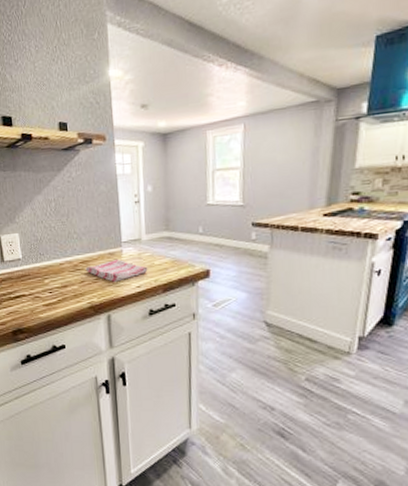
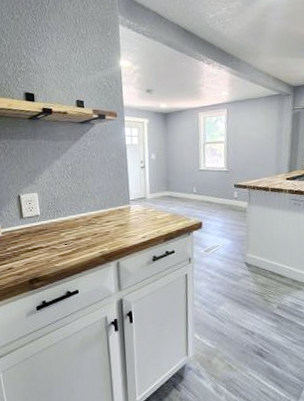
dish towel: present [85,258,148,282] -> none [98,214,152,234]

